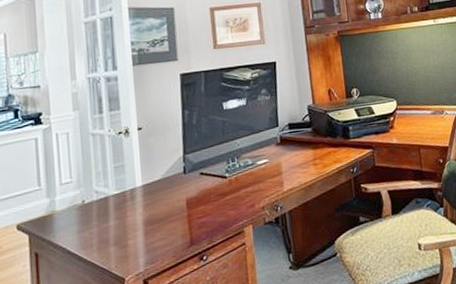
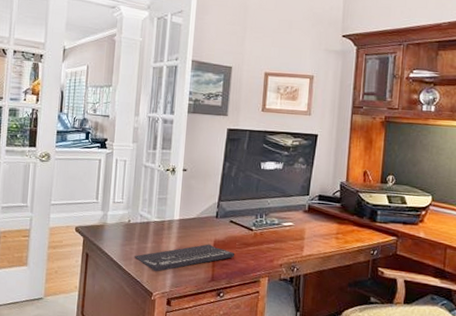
keyboard: none [96,204,211,253] -> present [134,244,234,272]

